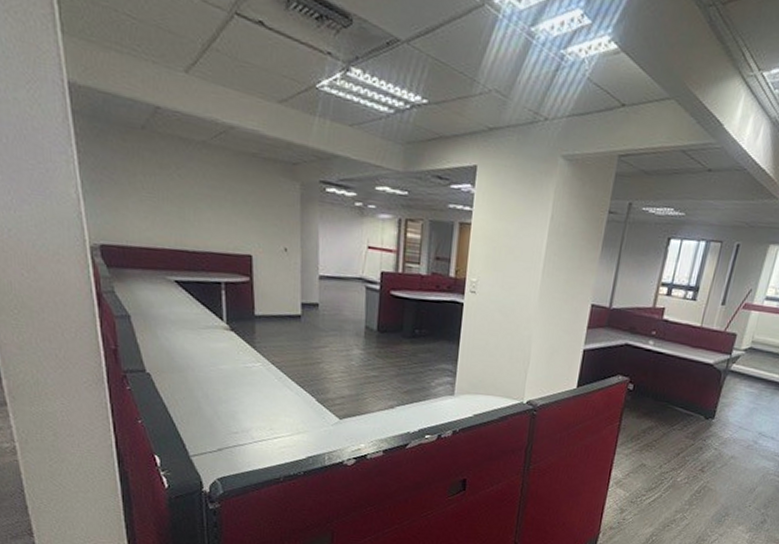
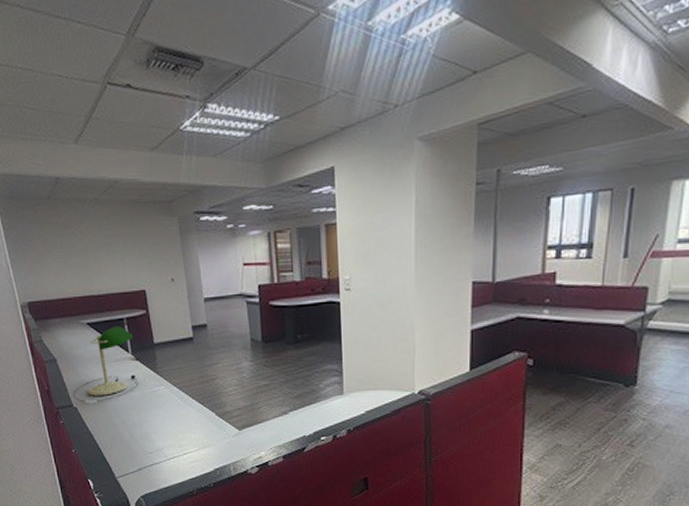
desk lamp: none [147,289,232,370] -> present [73,326,139,403]

